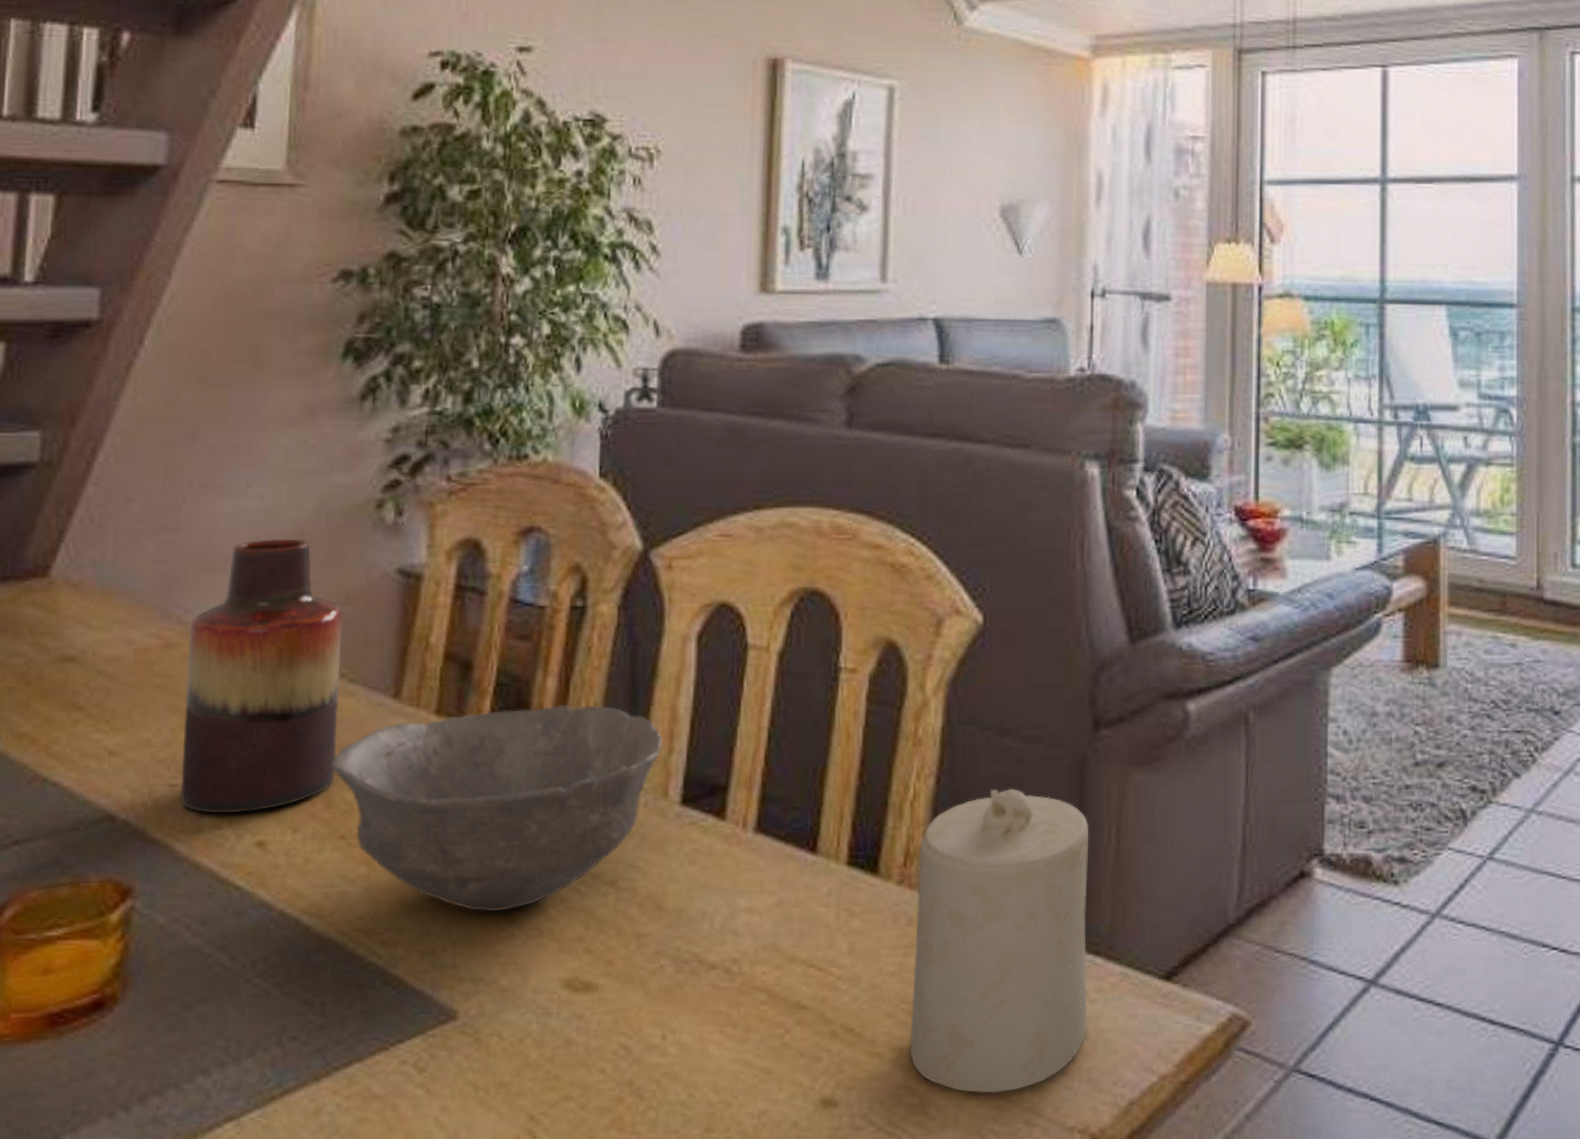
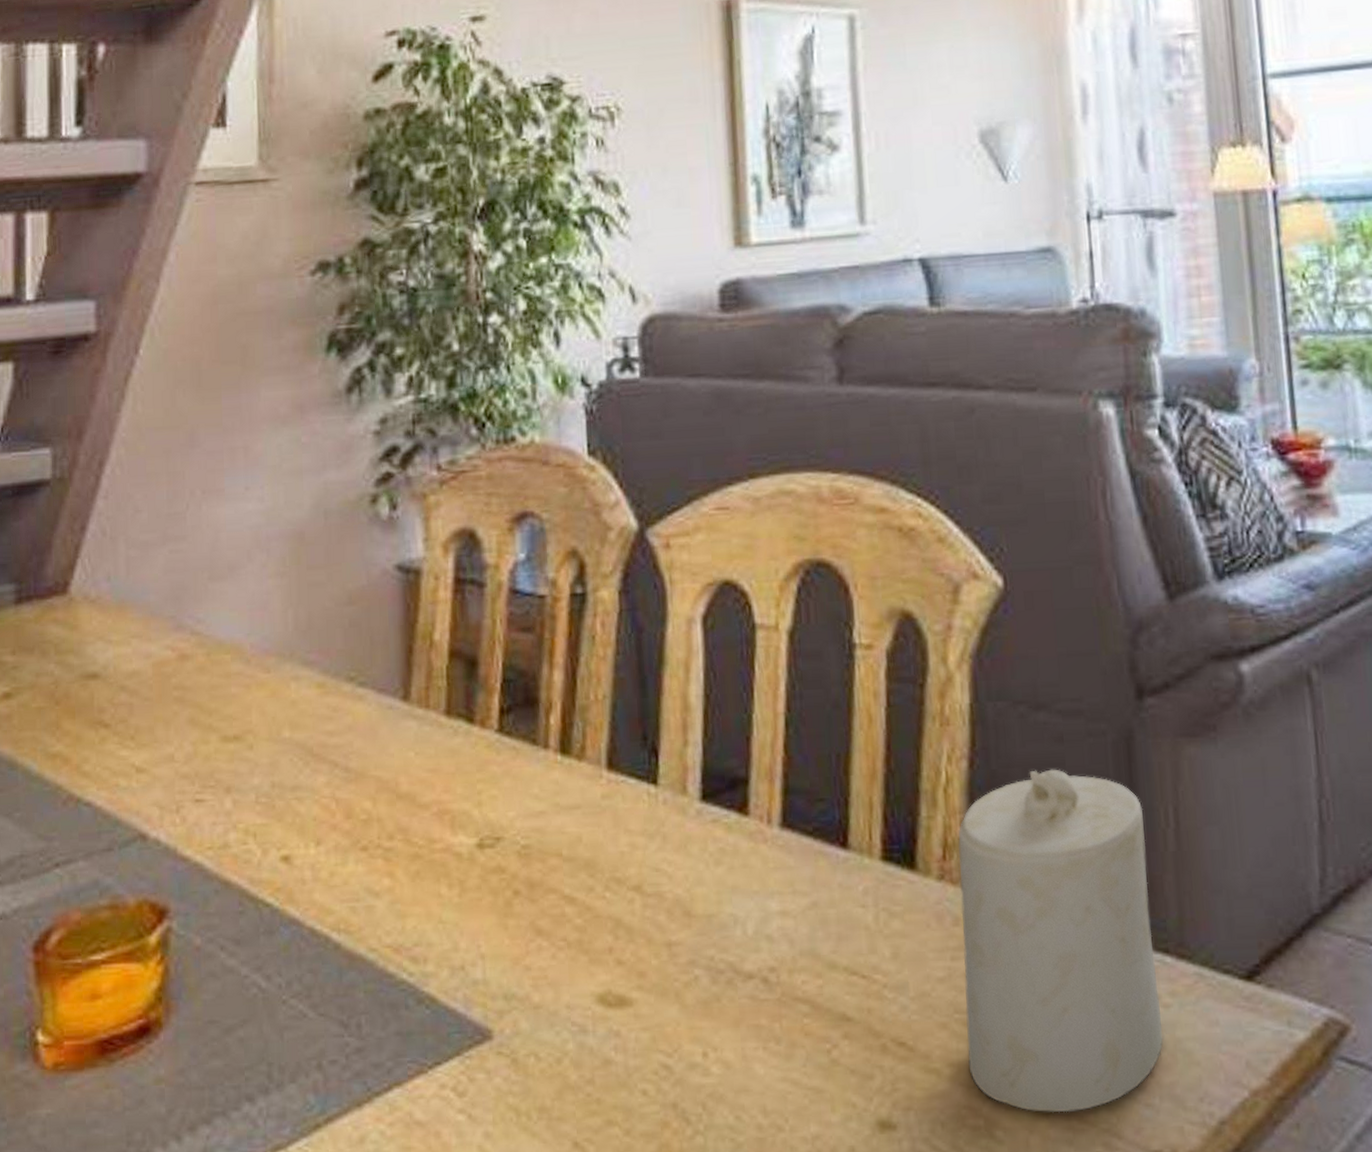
vase: present [180,538,342,814] -> none [202,540,353,828]
bowl: present [330,704,663,912] -> none [347,697,677,923]

